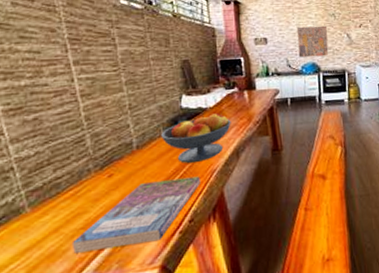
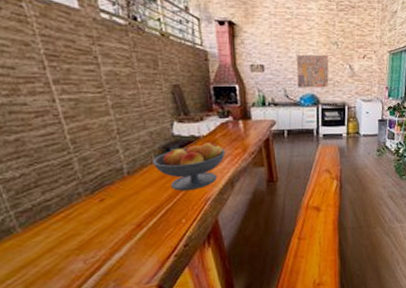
book: present [71,176,200,254] -> none [67,204,194,272]

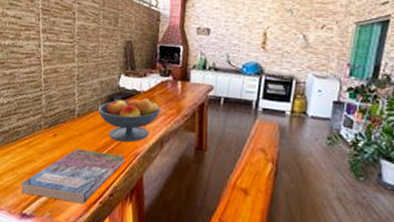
book: none [67,204,194,272] -> present [20,149,125,204]
wall art: present [296,54,329,88] -> none [241,20,281,58]

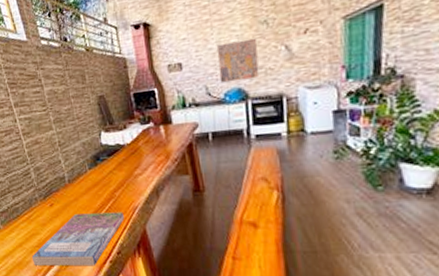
fruit bowl: present [98,98,161,142] -> none [86,150,149,200]
wall art: none [241,20,281,58] -> present [216,38,260,83]

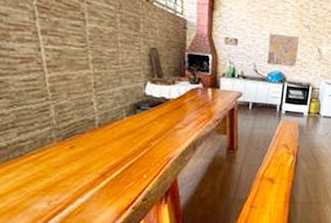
book: present [31,212,124,266] -> none [32,159,156,212]

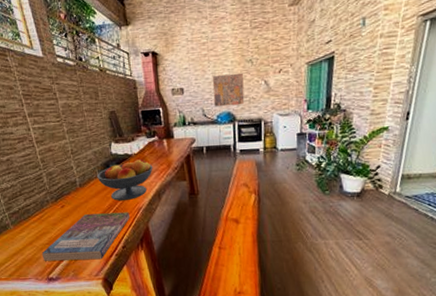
book: none [32,159,156,212] -> present [41,212,130,261]
fruit bowl: none [123,105,192,149] -> present [97,159,153,201]

